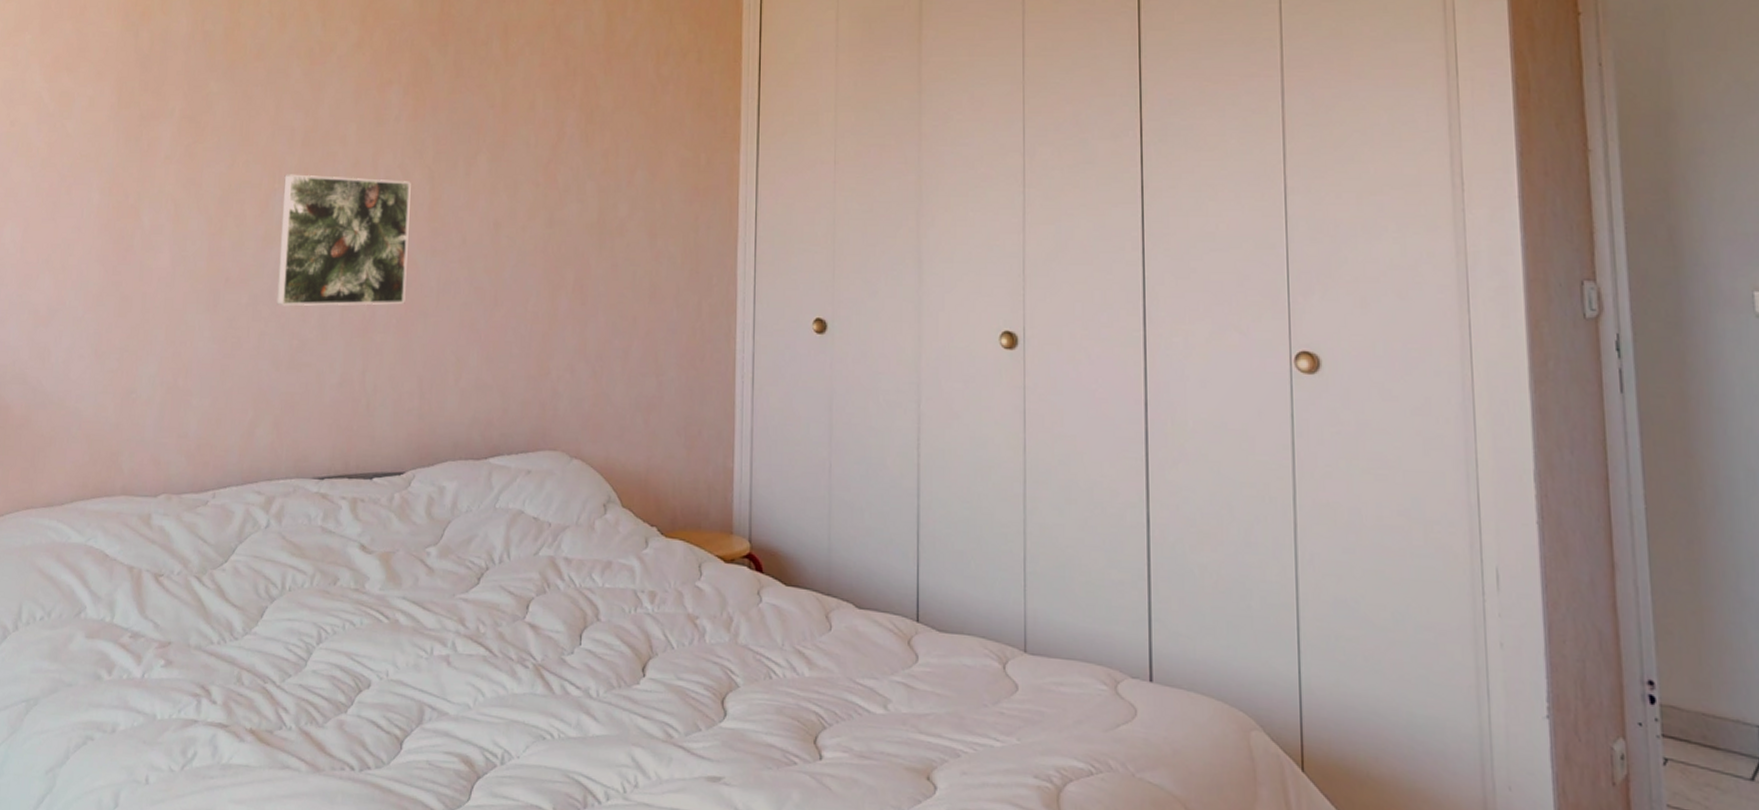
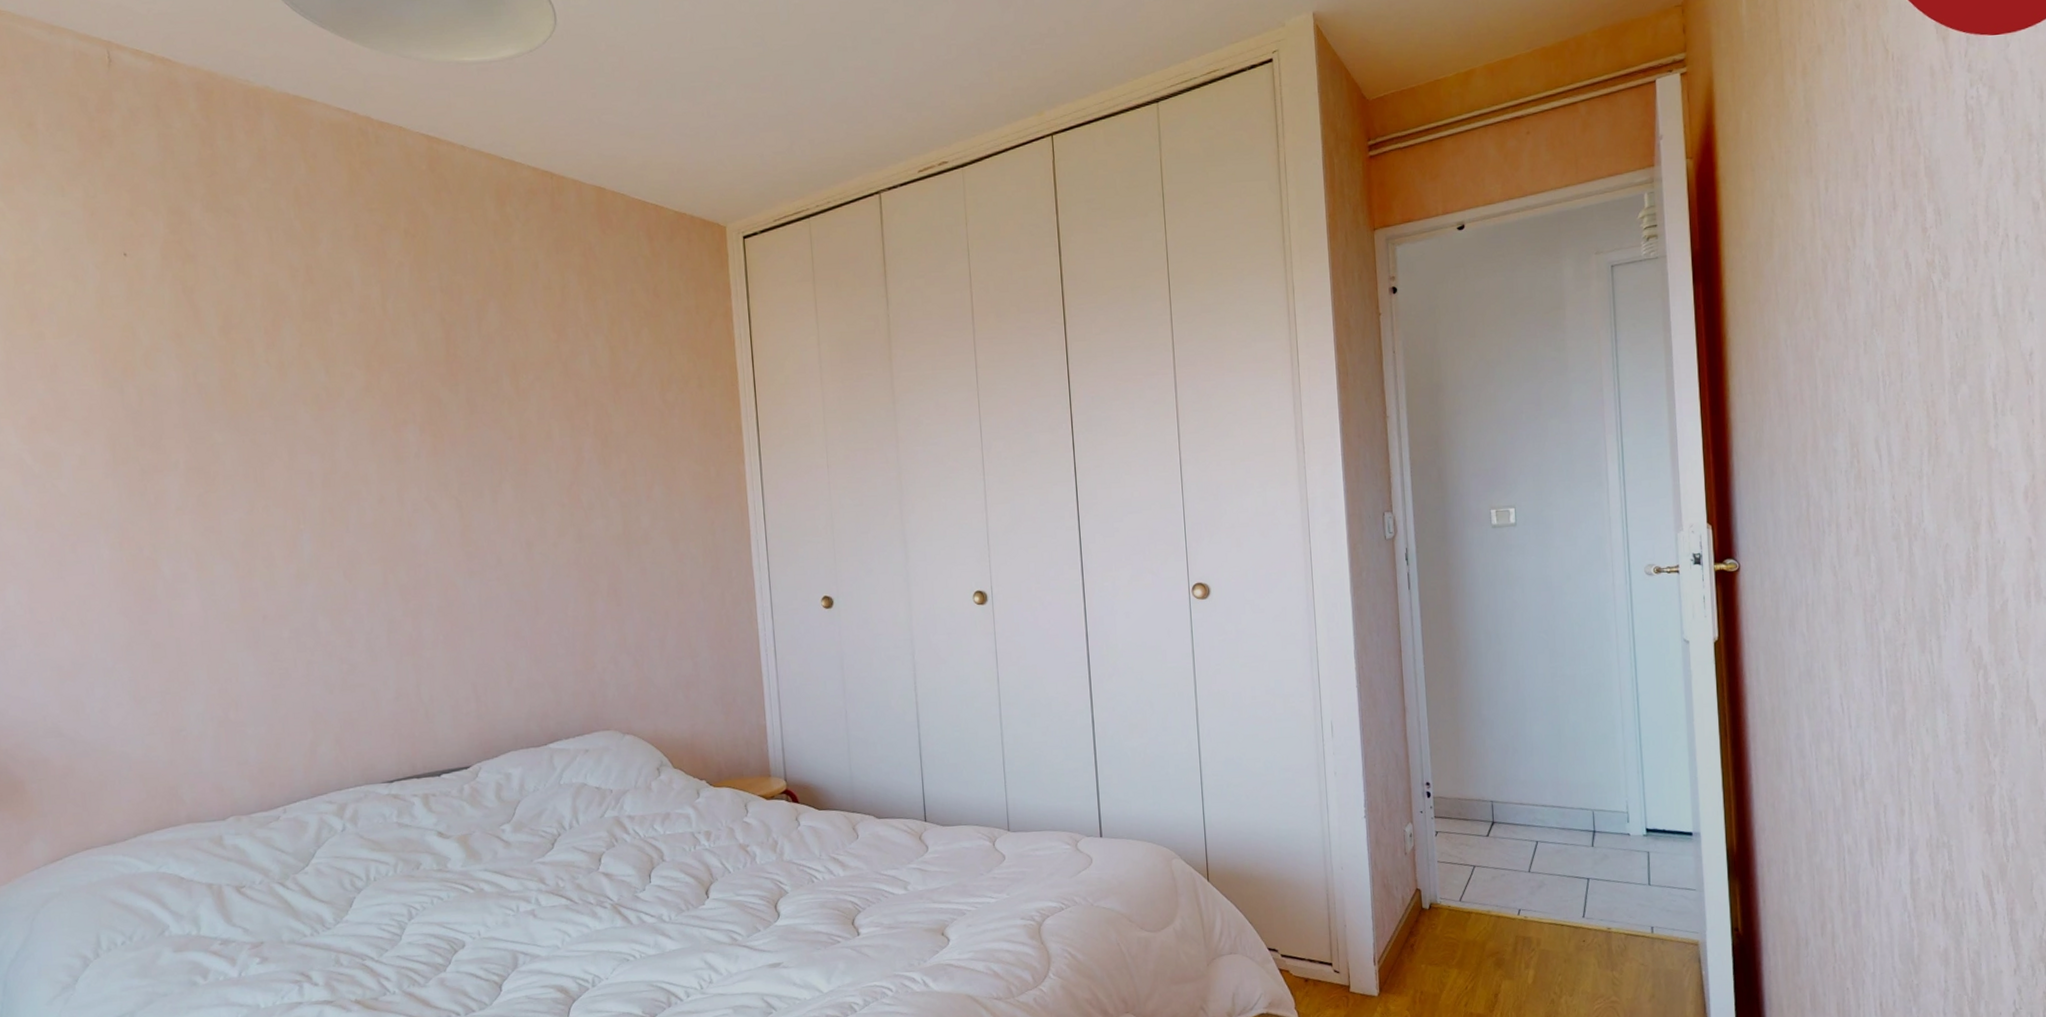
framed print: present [276,174,411,306] -> none [309,512,450,636]

